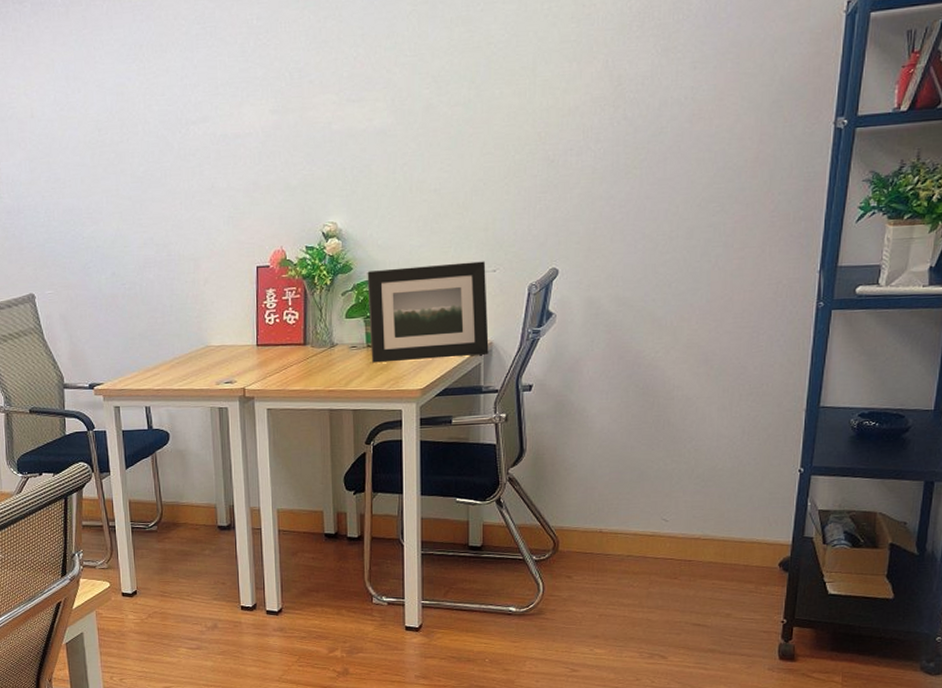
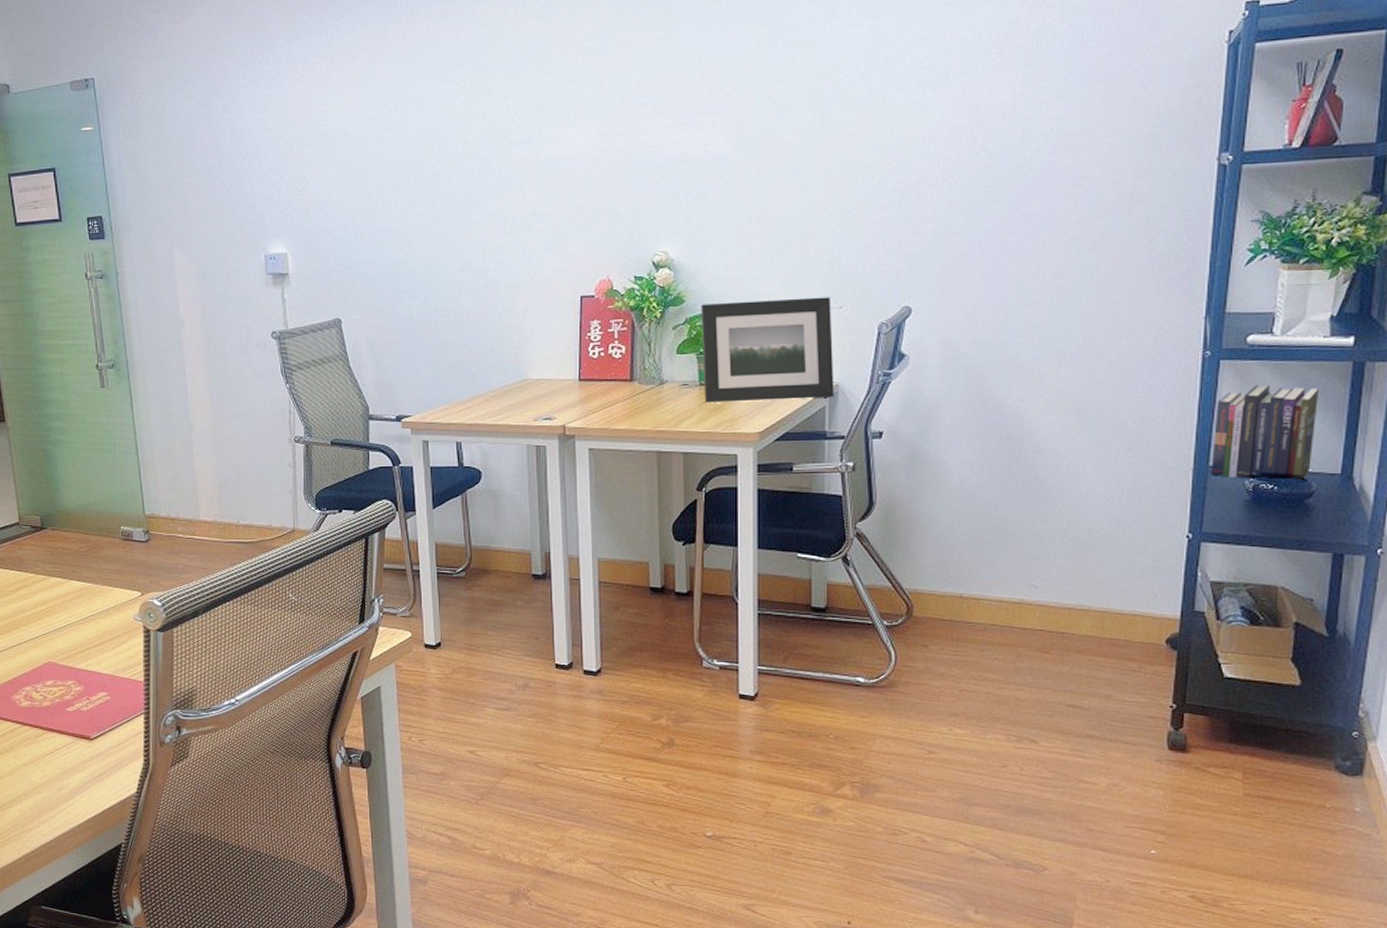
books: none [821,331,917,419] -> present [1211,384,1318,481]

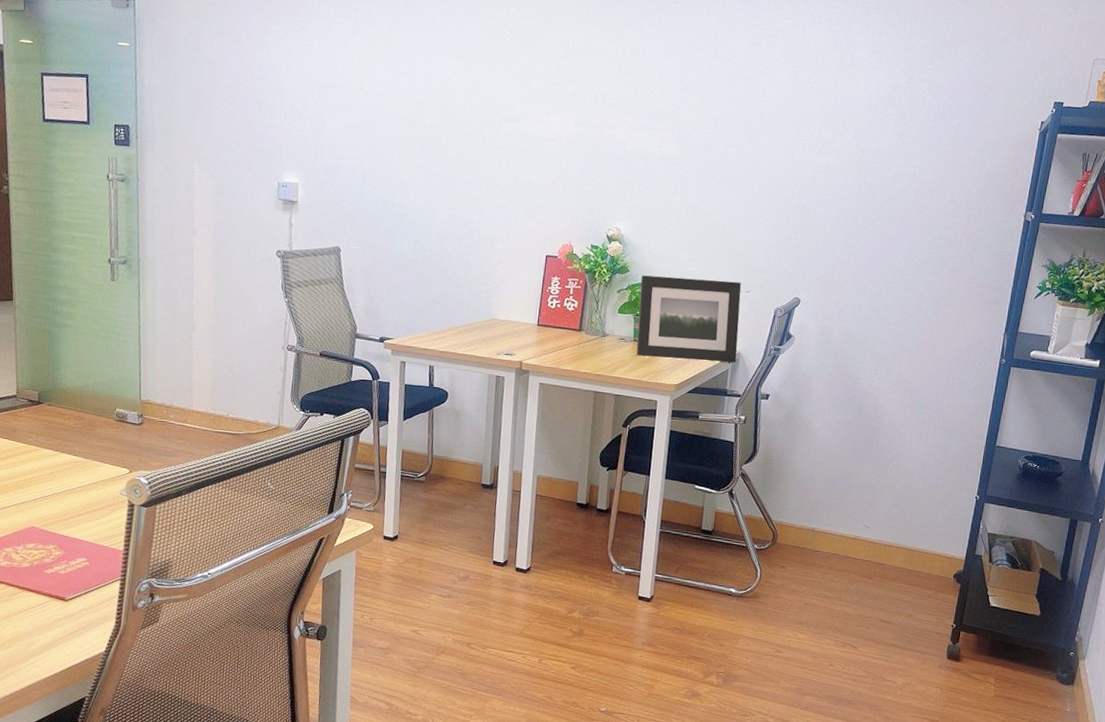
books: present [1211,384,1318,481] -> none [997,388,1073,463]

